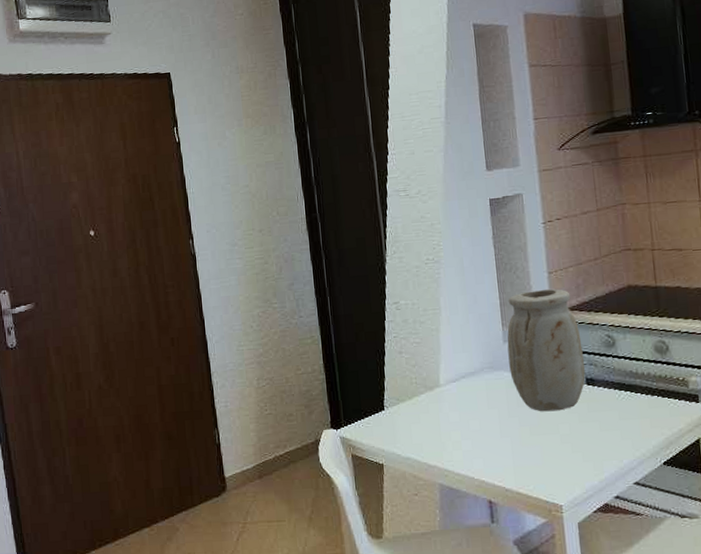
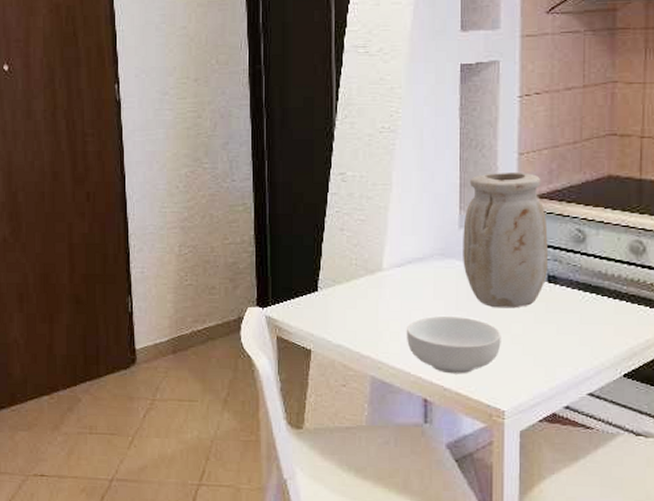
cereal bowl: none [466,422,552,476] -> present [406,316,501,374]

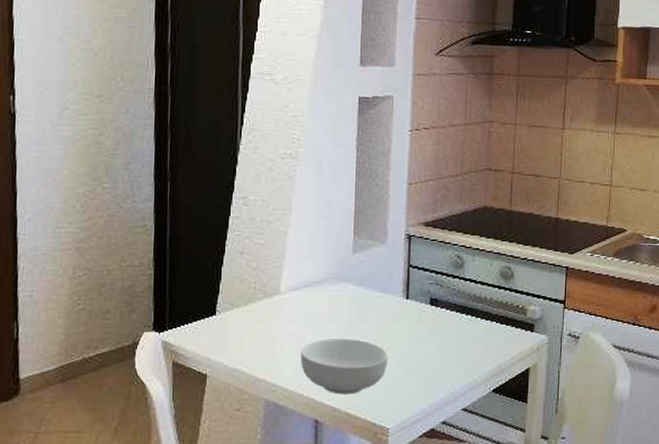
vase: present [463,171,548,309] -> none [355,200,431,330]

